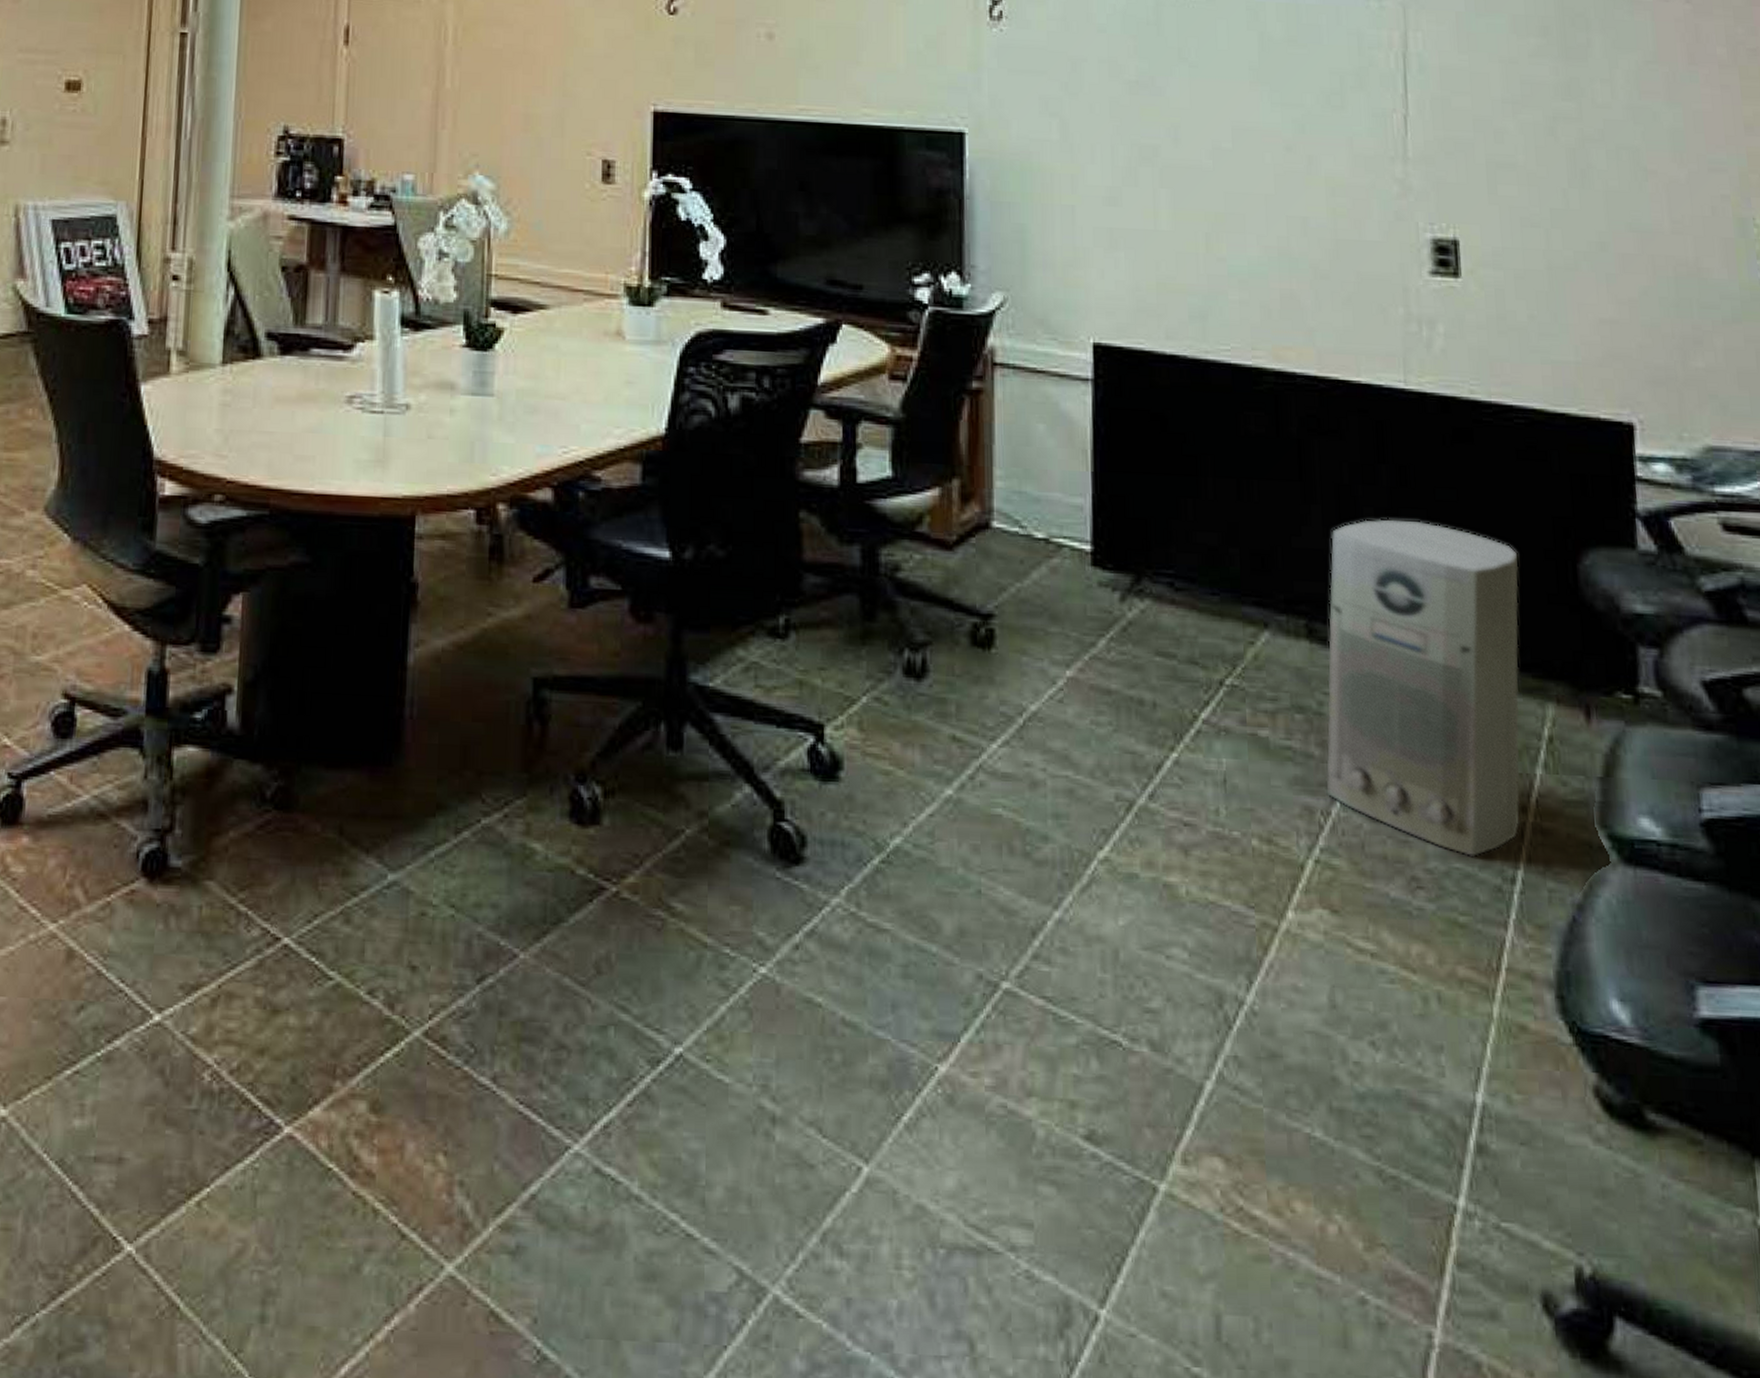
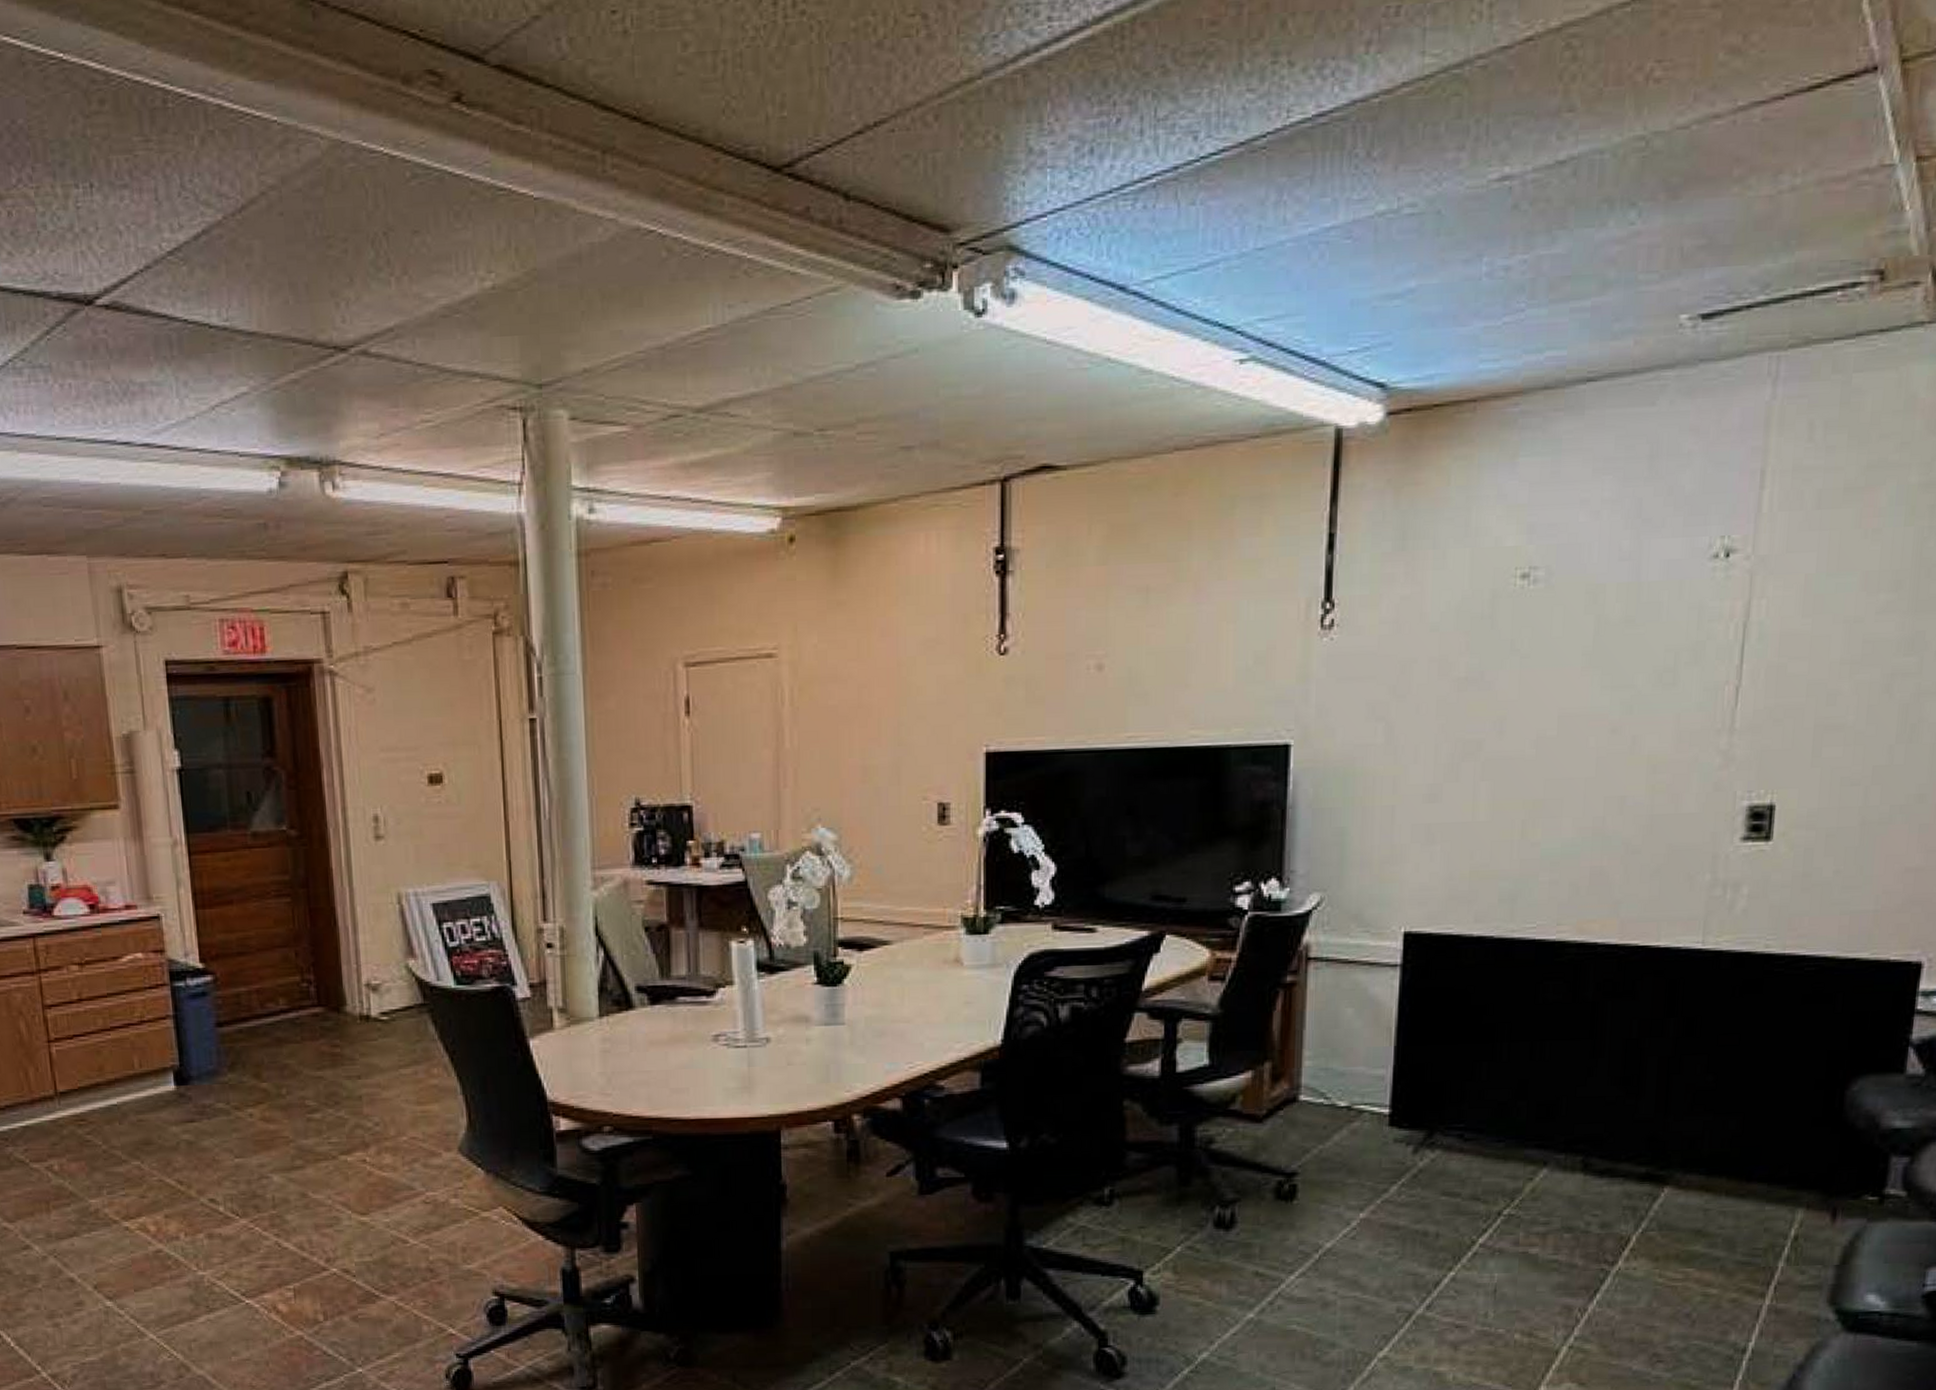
air purifier: present [1326,519,1521,858] -> none [1585,1064,1790,1336]

